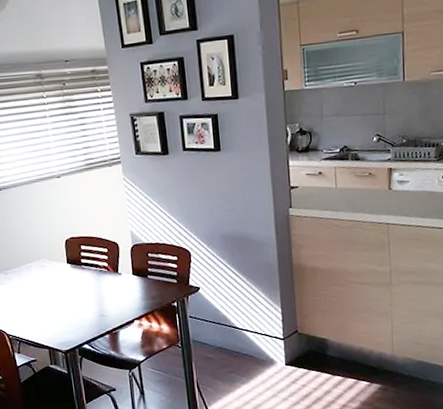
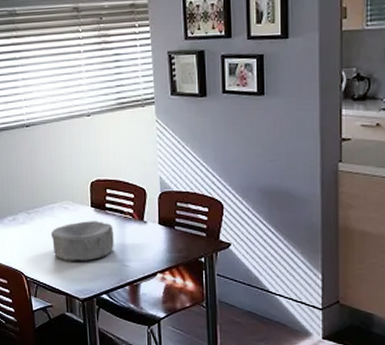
bowl: none [29,276,92,316] -> present [51,221,114,261]

